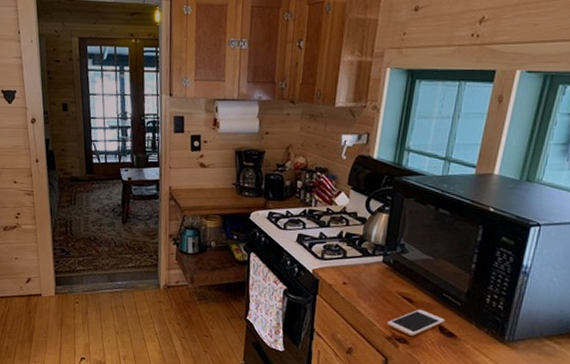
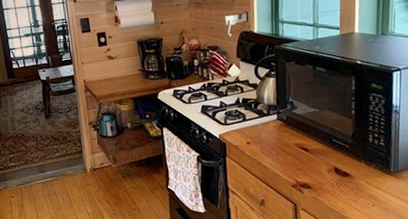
cell phone: present [387,309,445,337] -> none [290,155,339,181]

